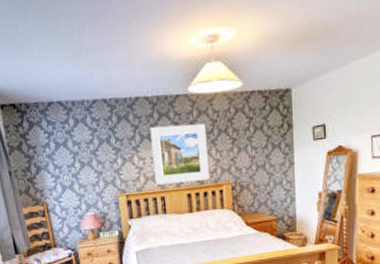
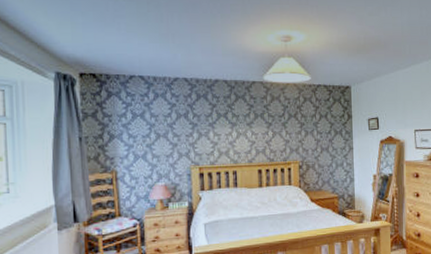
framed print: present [150,123,210,185] -> none [226,106,279,160]

